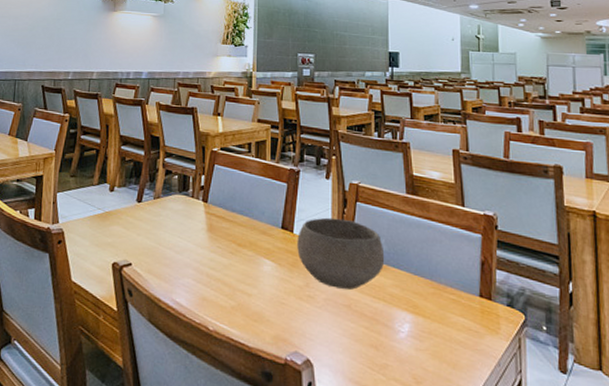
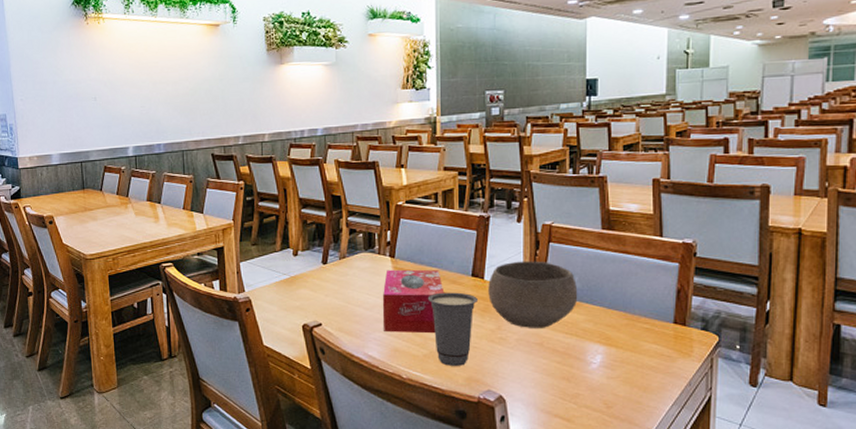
tissue box: none [193,214,255,285] -> present [383,269,445,334]
cup: none [237,242,288,322] -> present [427,292,479,366]

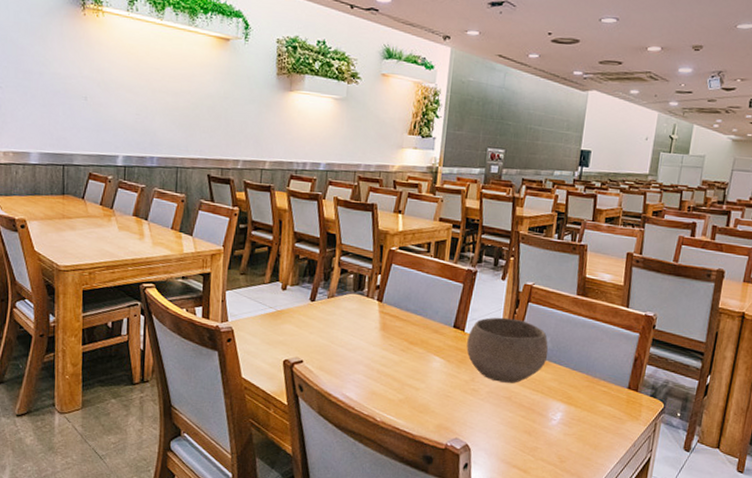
tissue box: present [383,269,445,334] -> none [364,313,426,380]
cup: present [427,292,479,366] -> none [409,340,457,413]

